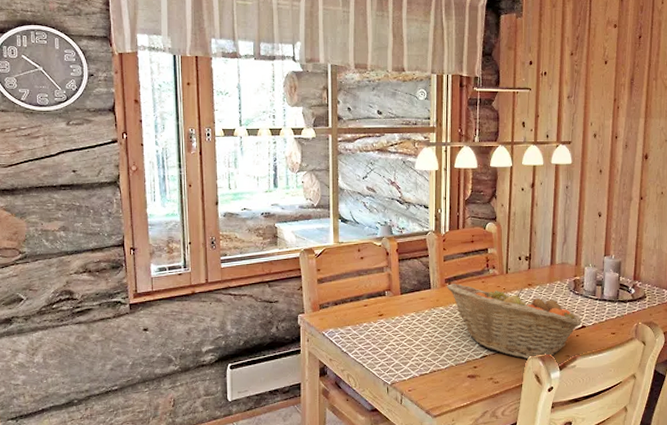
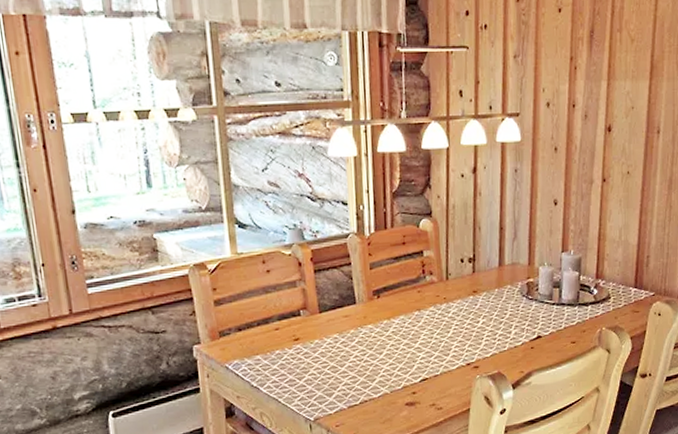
fruit basket: present [447,284,582,360] -> none [376,295,537,380]

